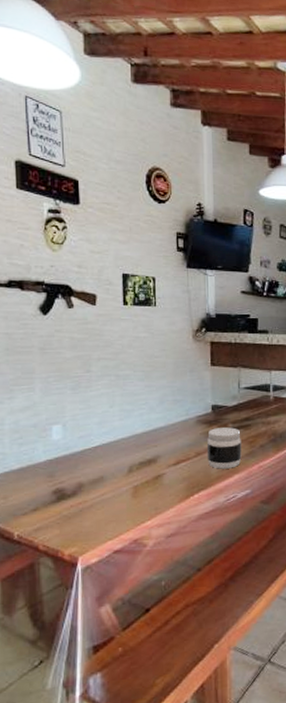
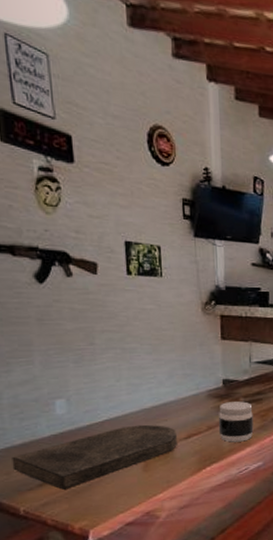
cutting board: none [9,450,166,515] -> present [12,424,177,490]

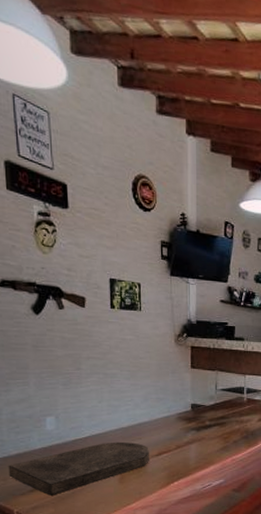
jar: present [218,401,254,443] -> none [186,424,217,461]

